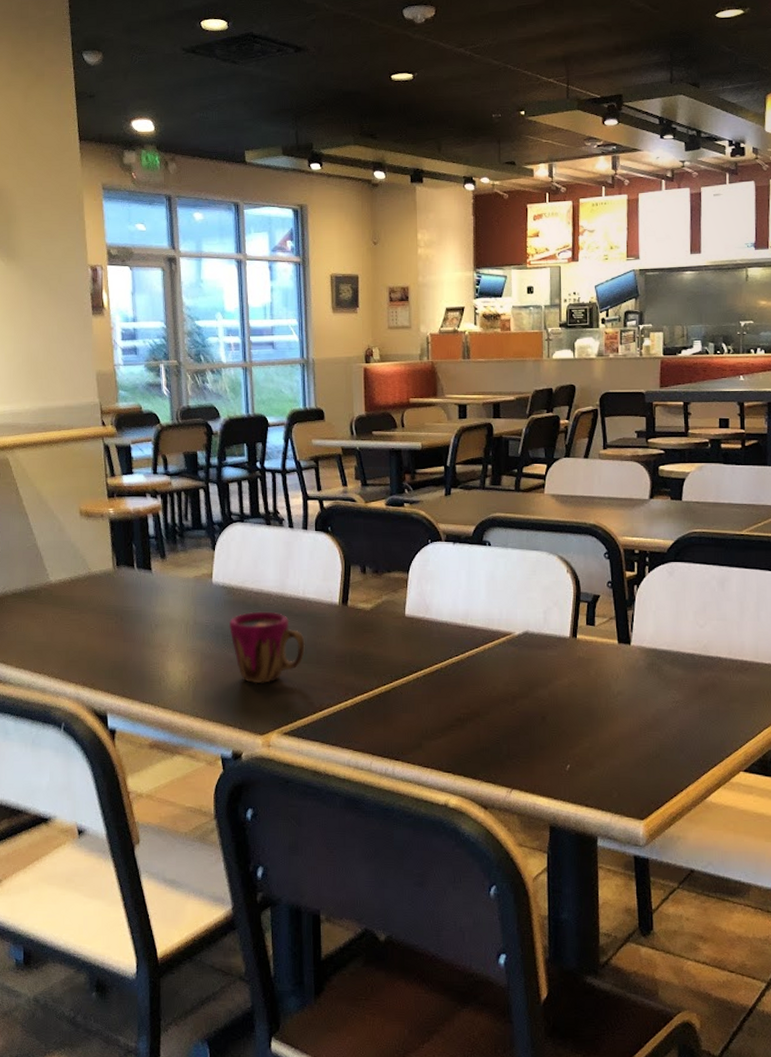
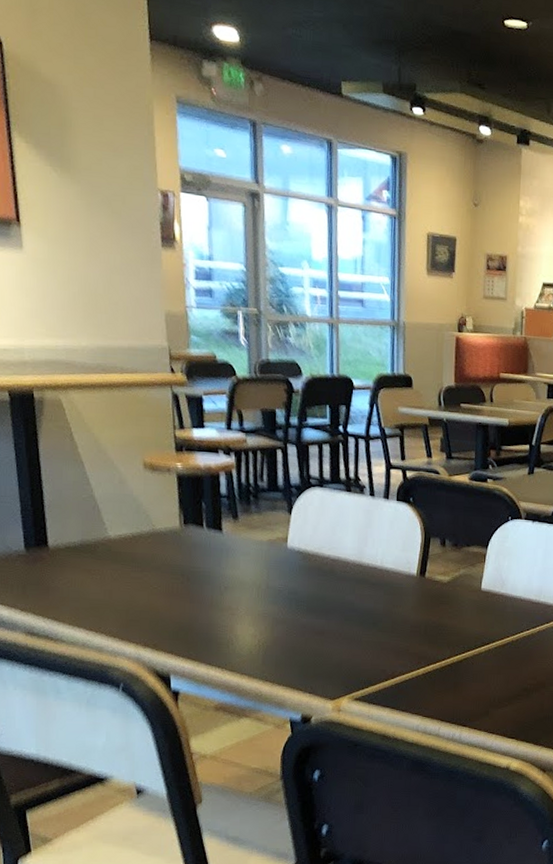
cup: present [228,611,305,684] -> none [302,578,380,651]

